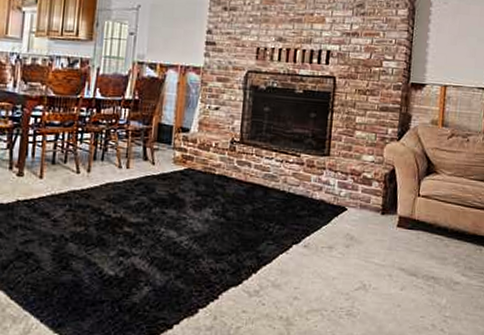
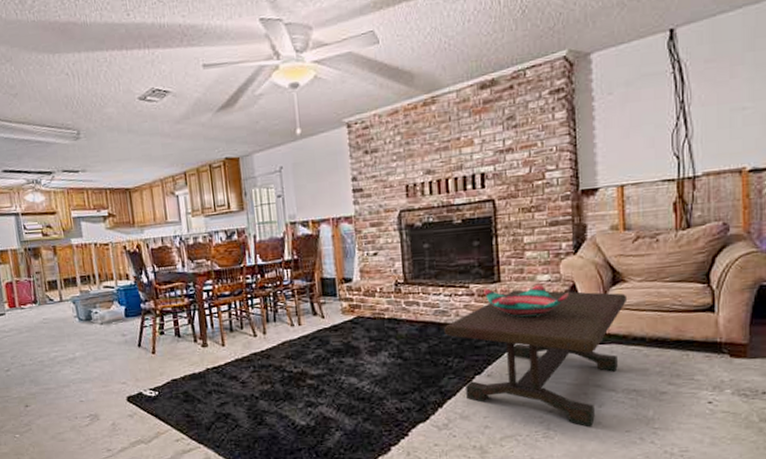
coffee table: none [270,165,438,309] -> present [444,289,628,427]
decorative bowl: none [313,159,388,195] -> present [484,283,569,318]

